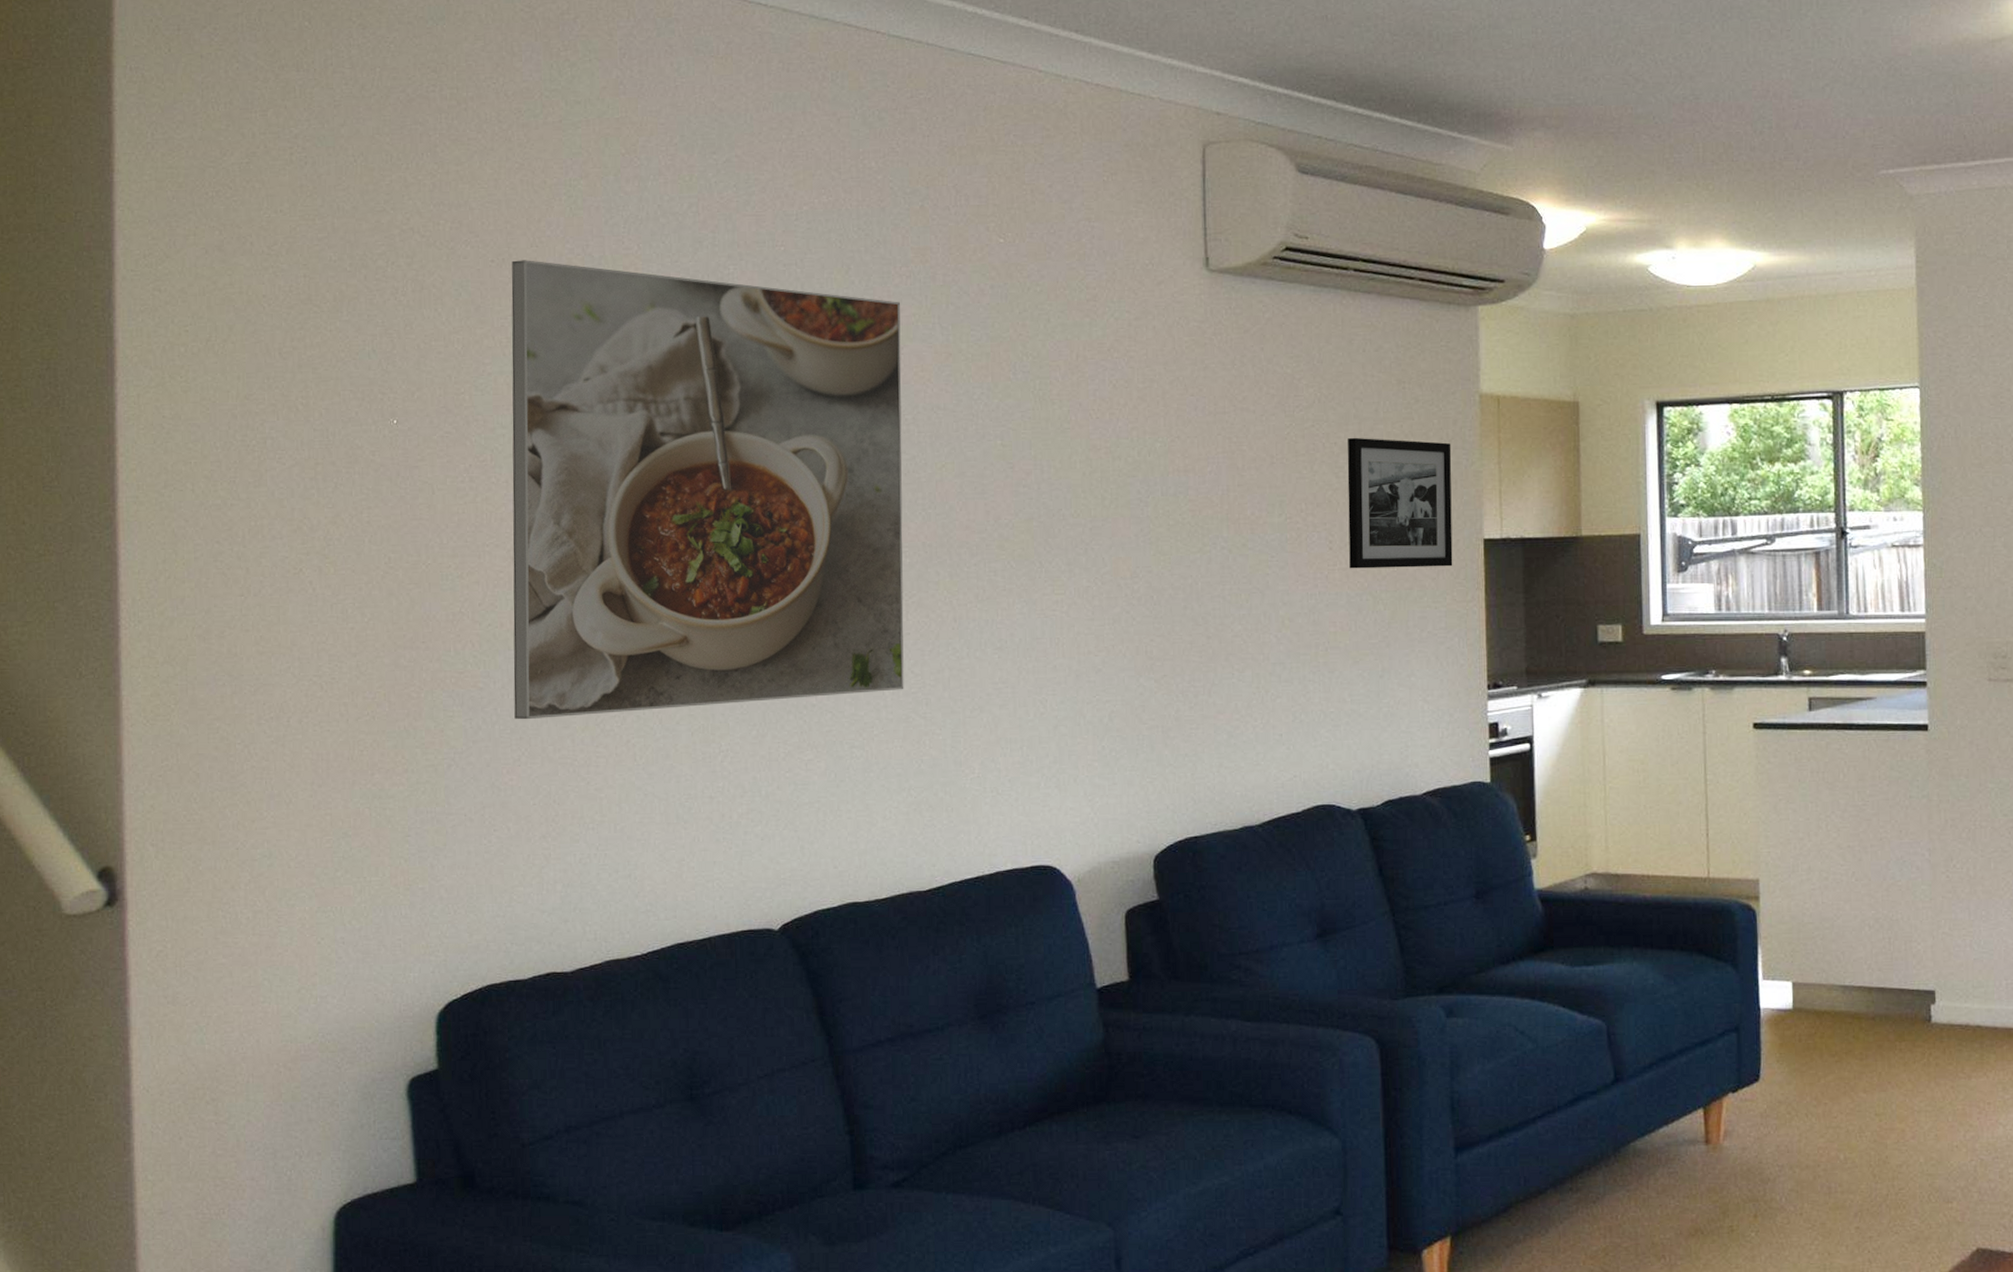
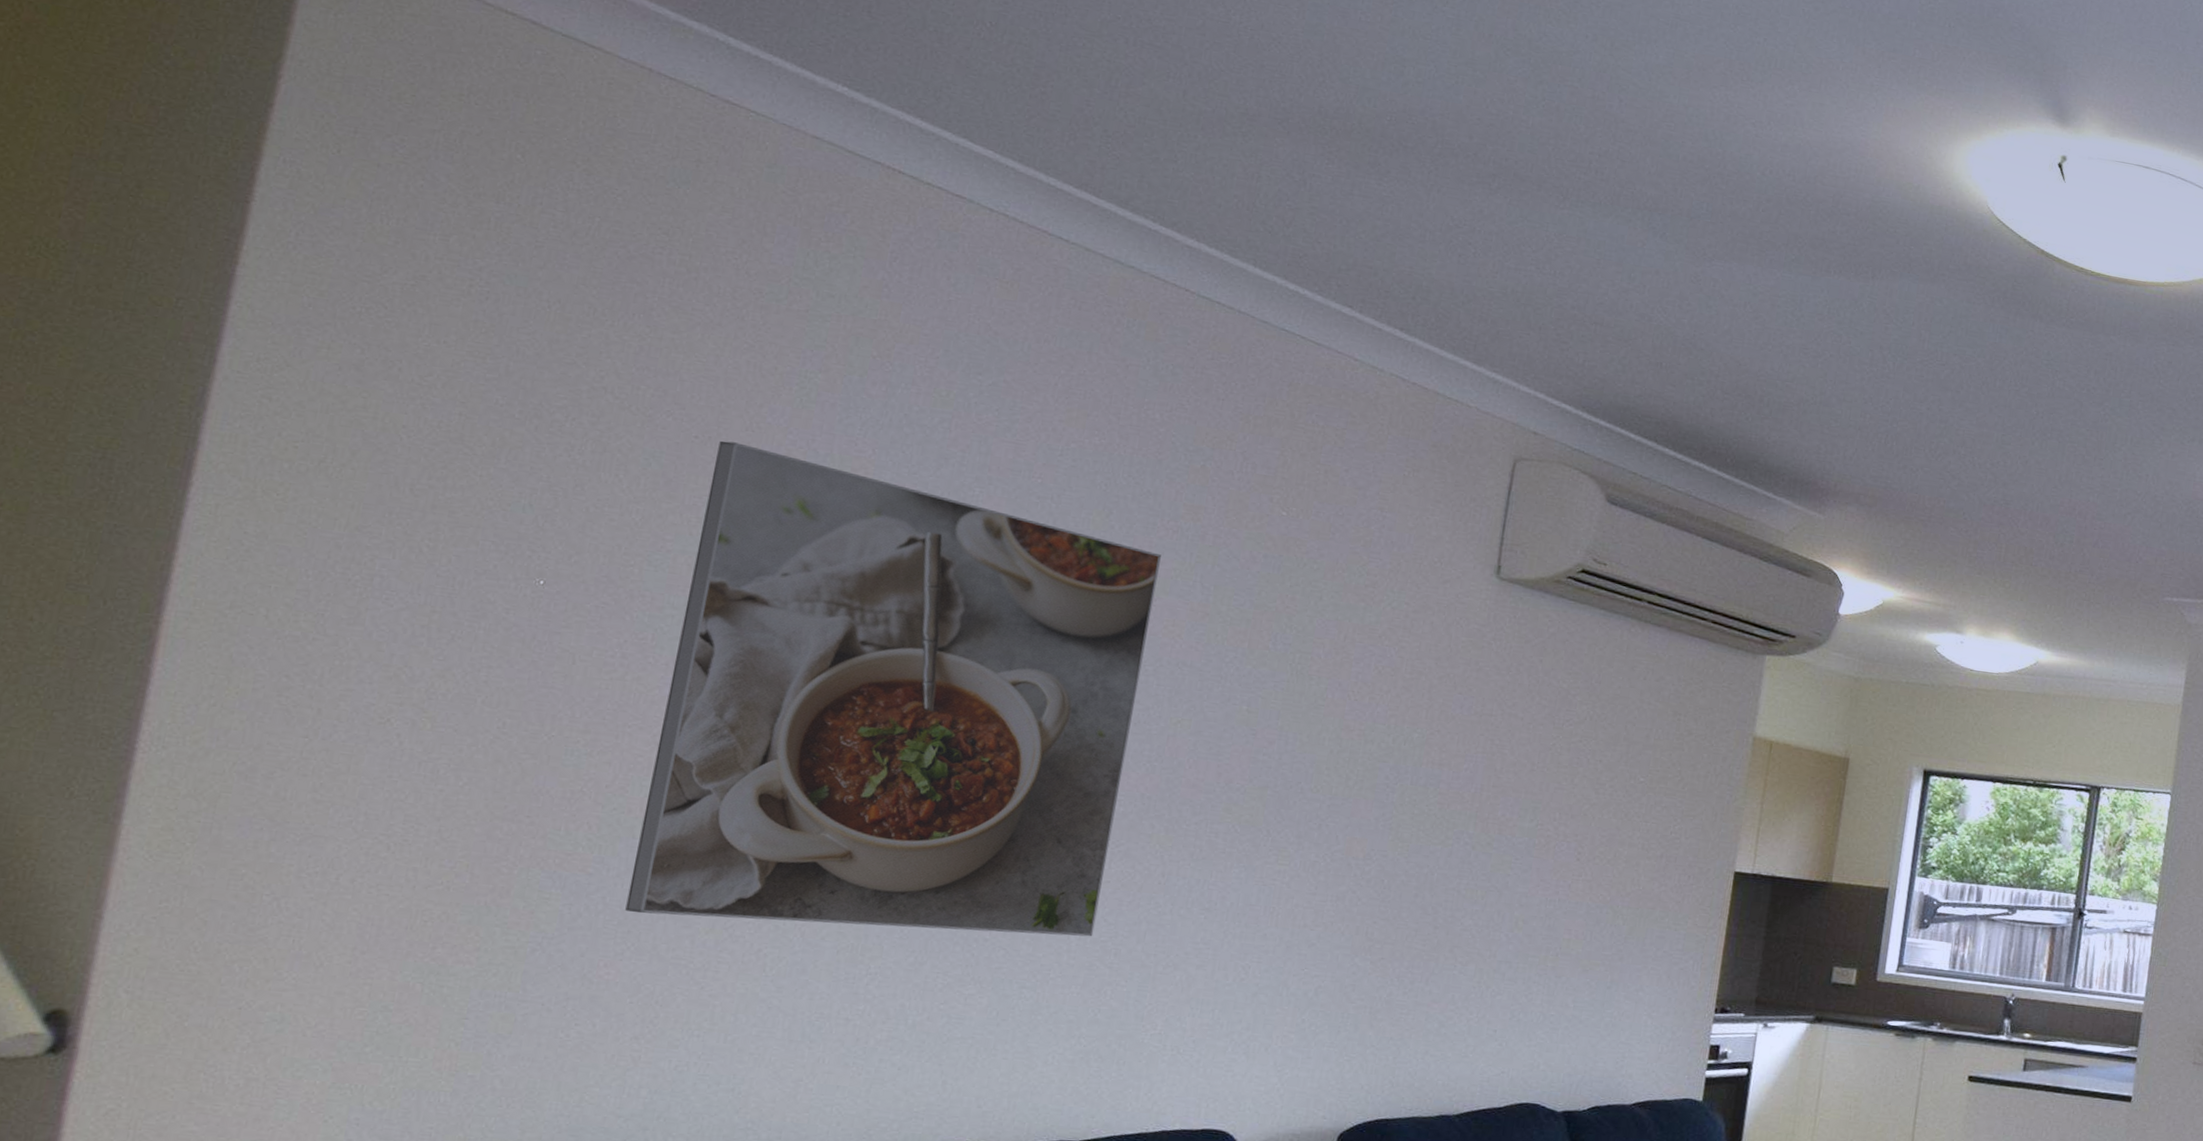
picture frame: present [1347,437,1453,569] -> none [1594,757,1717,893]

